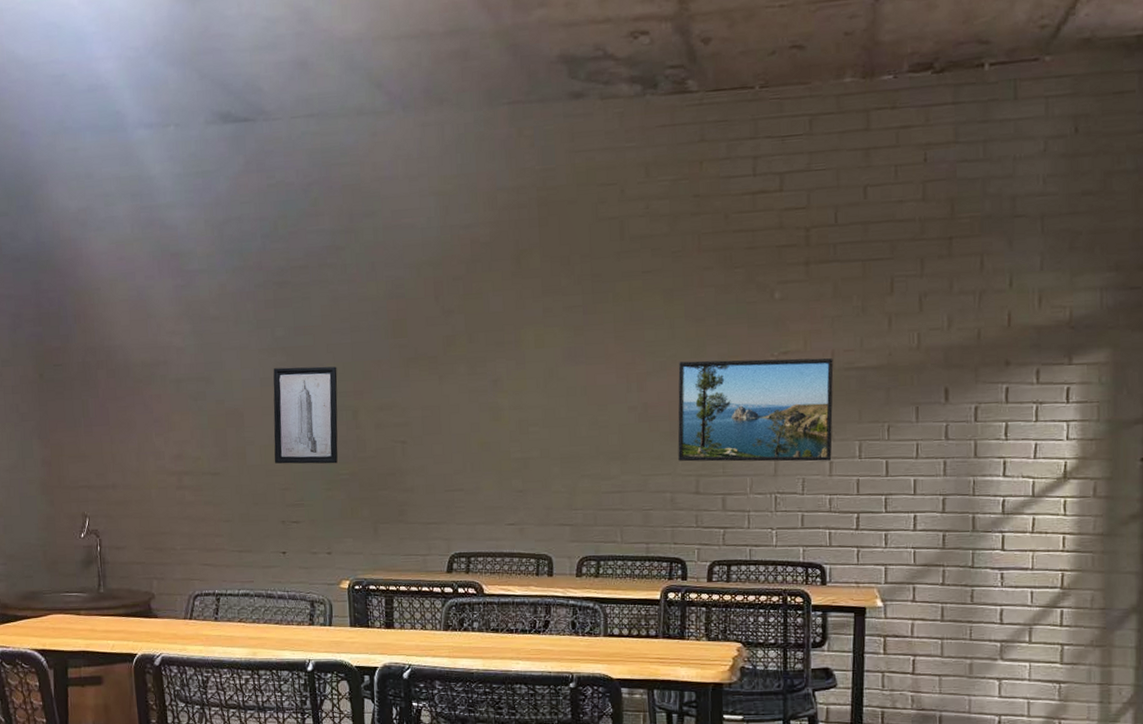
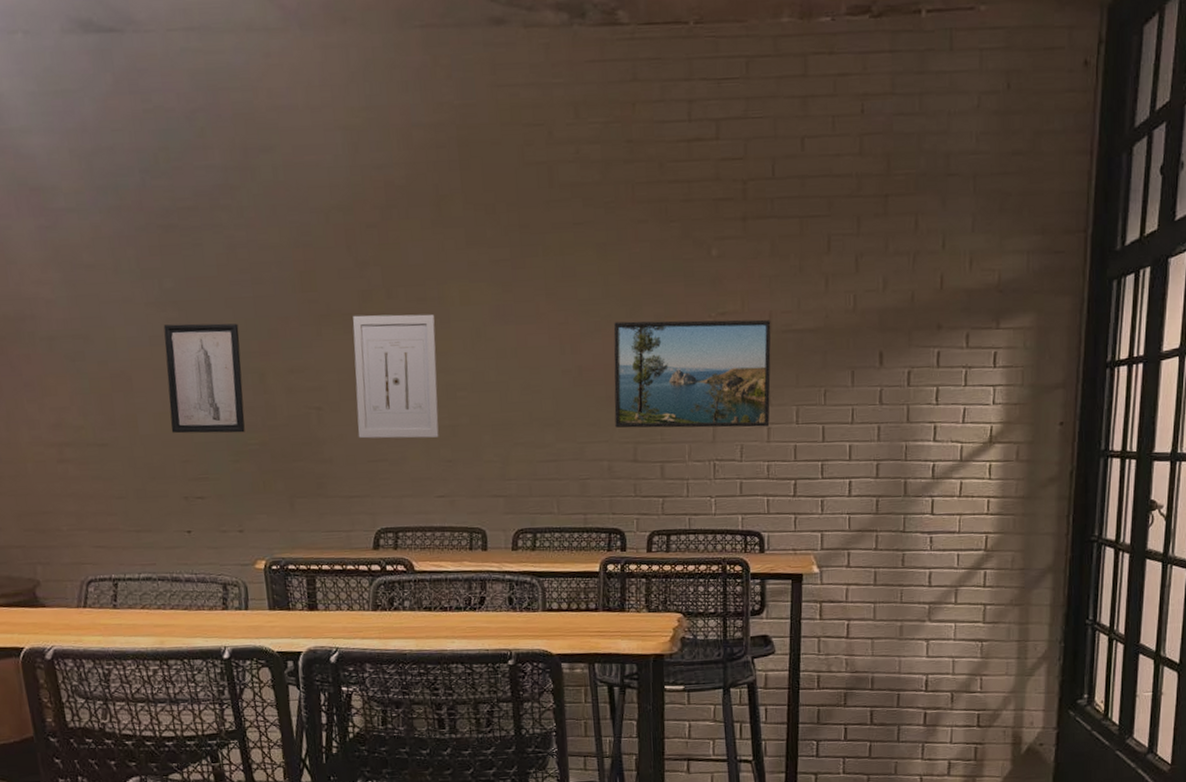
wall art: none [437,356,512,470] -> present [352,314,439,439]

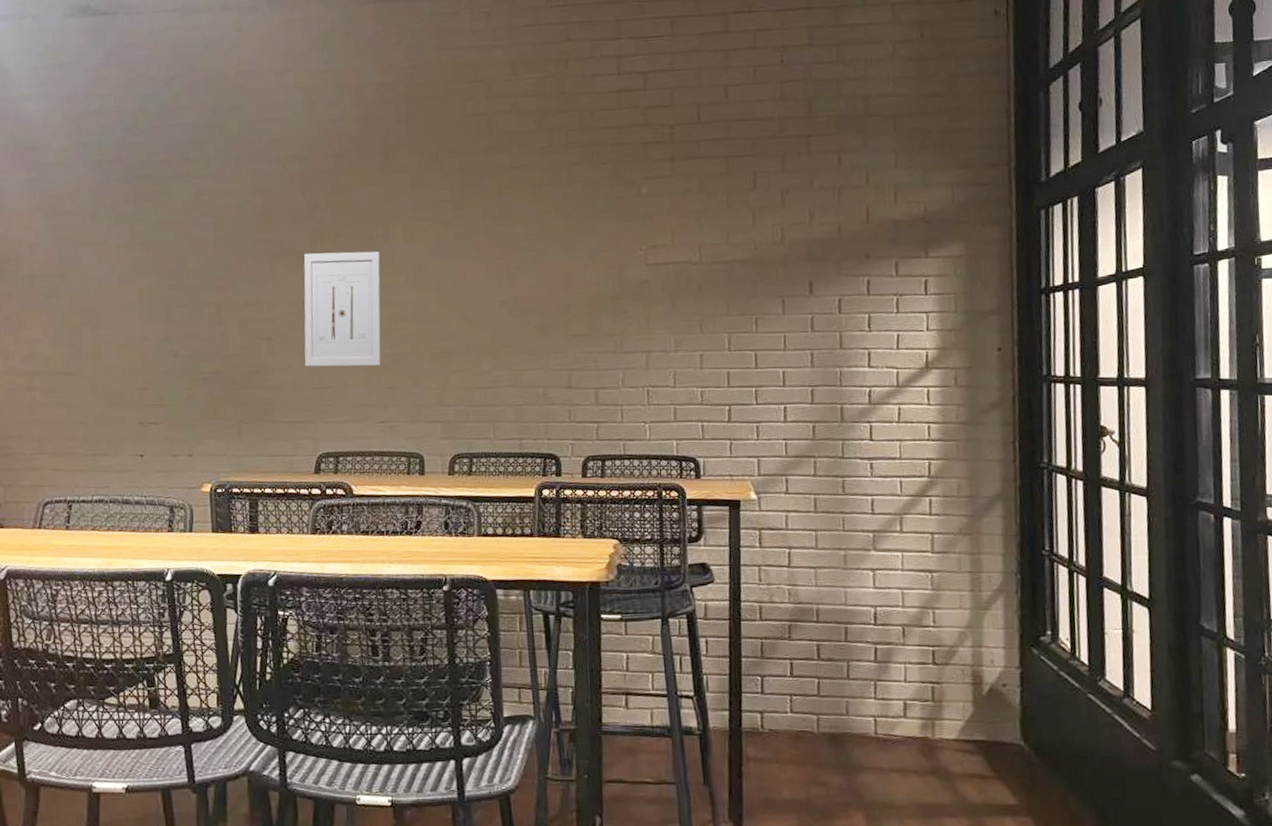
wall art: present [163,323,245,434] -> none [132,262,200,363]
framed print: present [613,319,771,428] -> none [548,251,702,356]

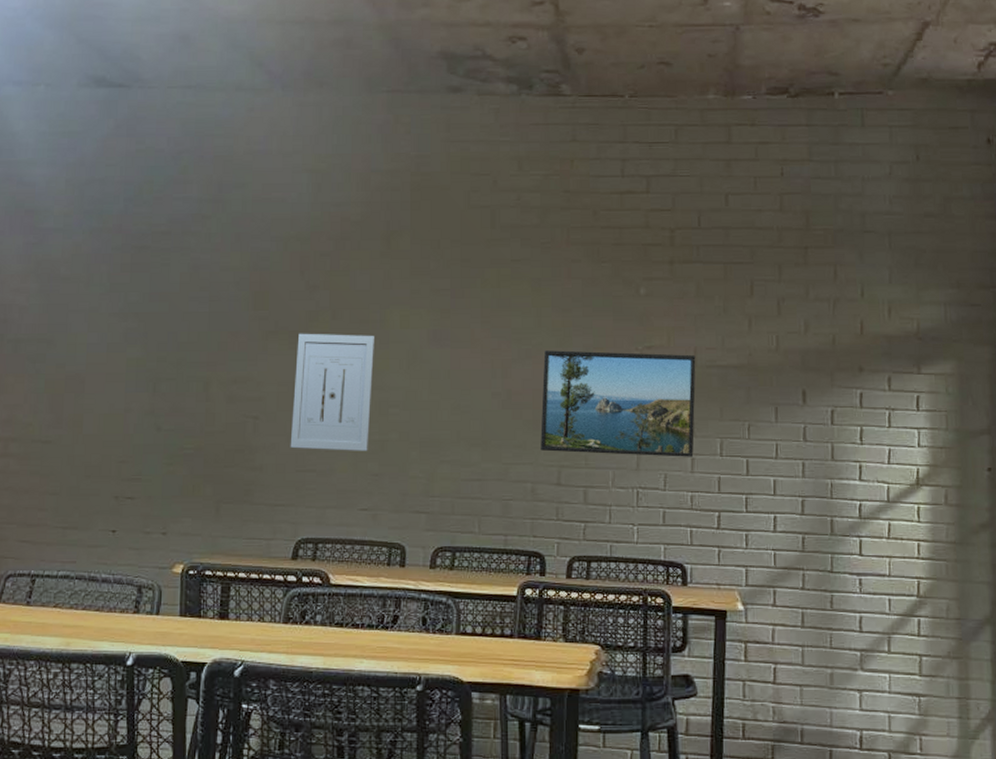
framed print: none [548,251,702,356] -> present [540,350,696,457]

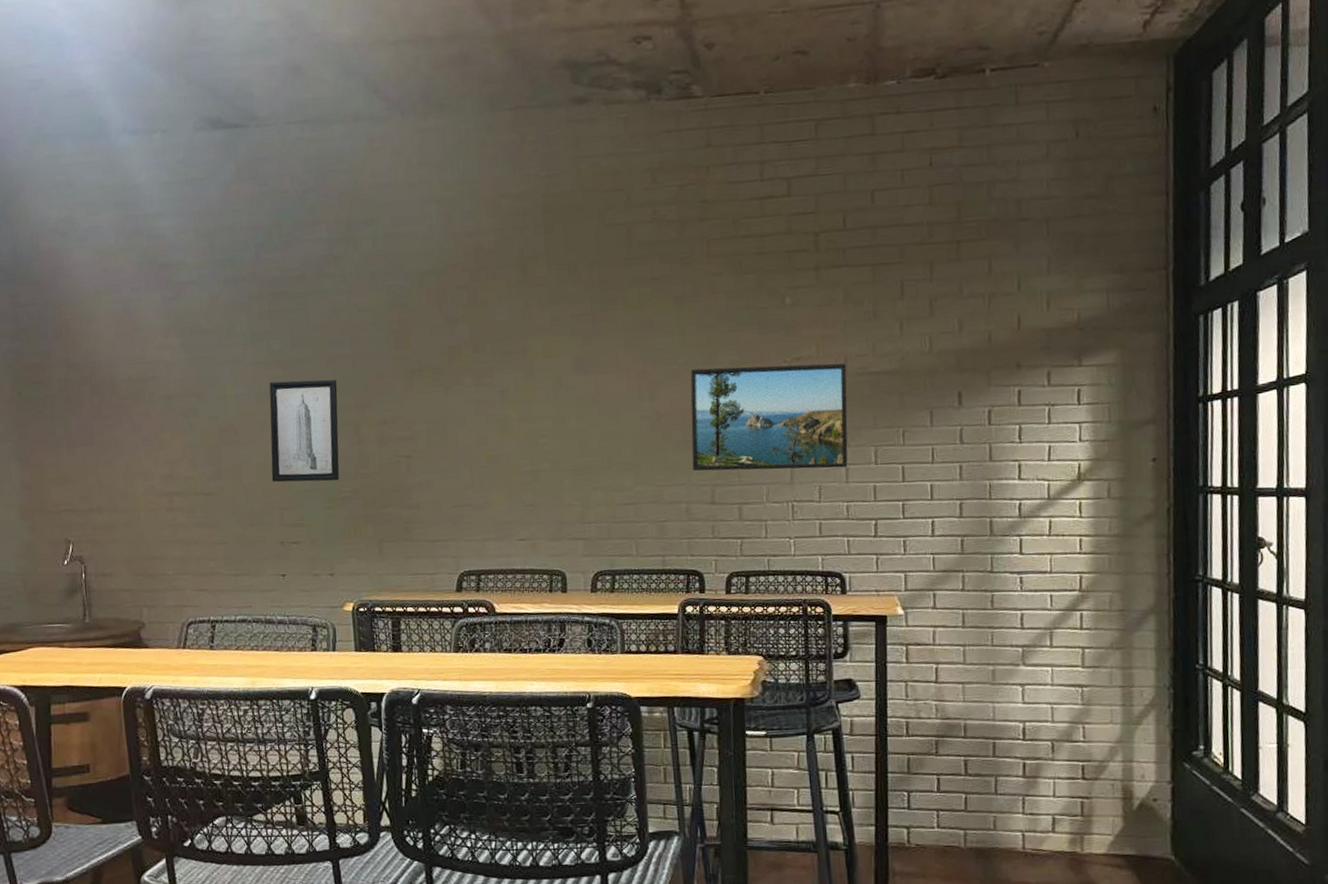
wall art: none [113,333,191,437] -> present [269,379,340,482]
wall art: present [290,333,376,451] -> none [442,366,522,485]

